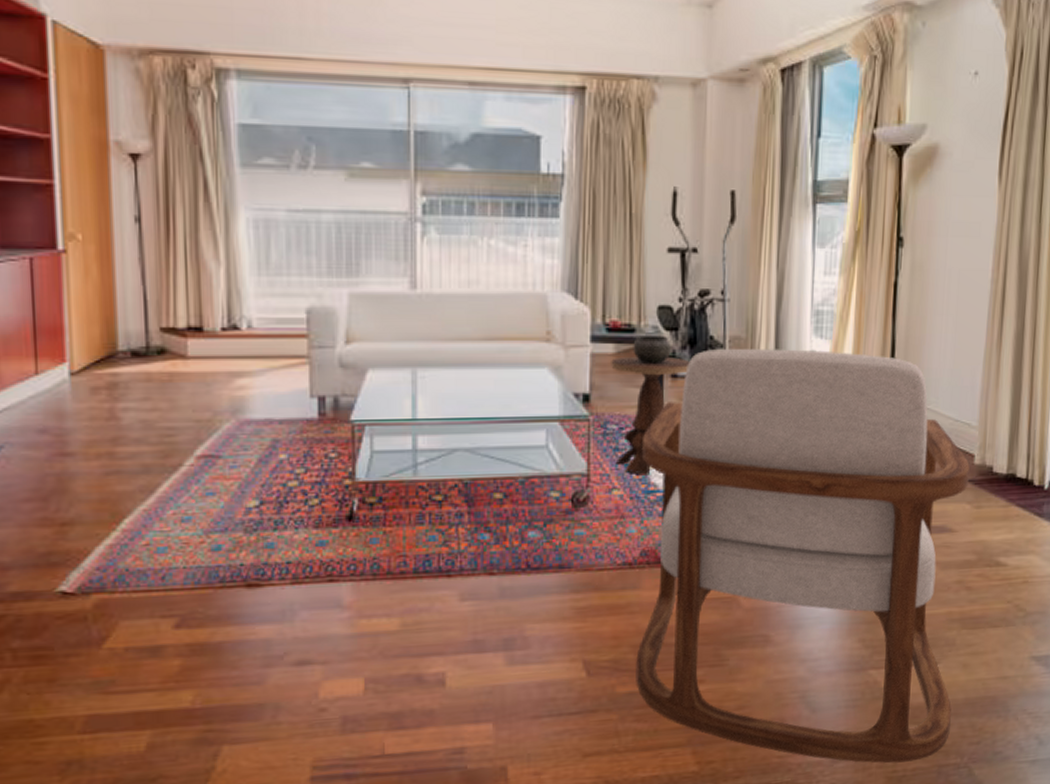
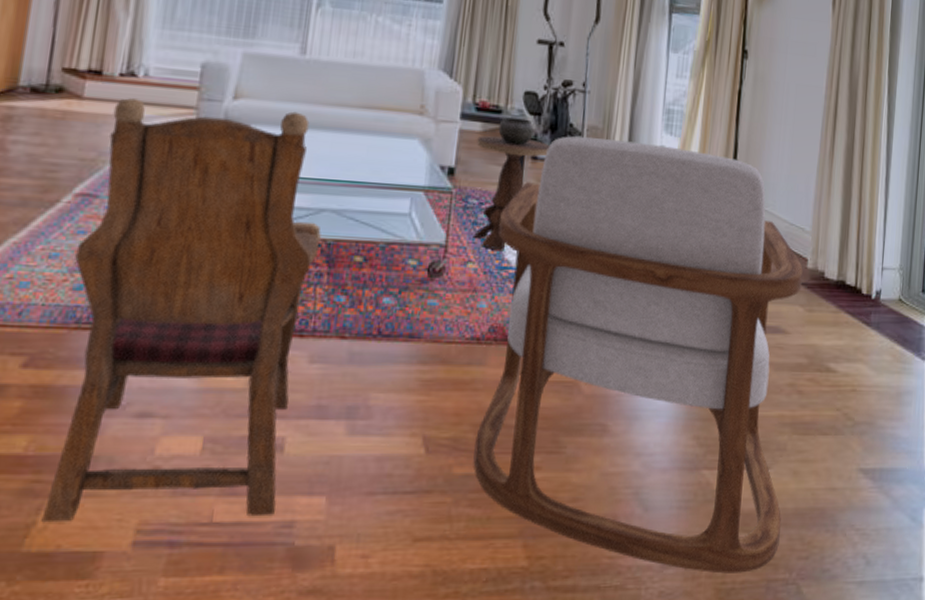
armchair: none [208,351,456,767] -> present [41,98,321,523]

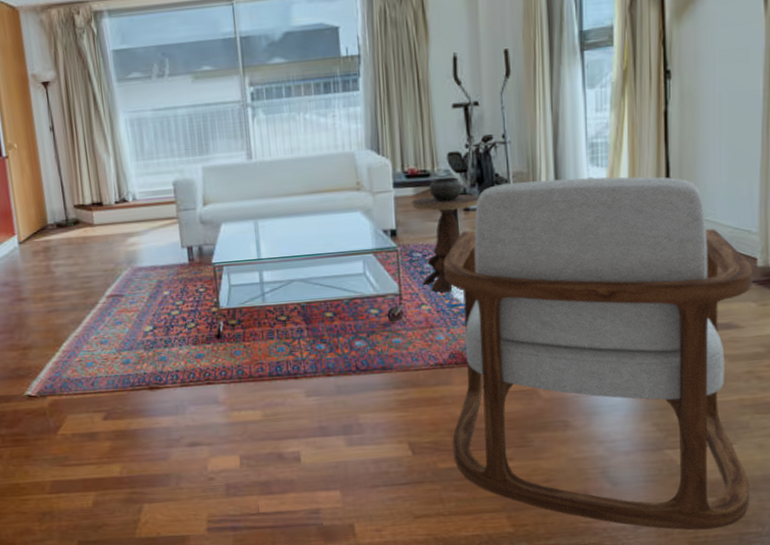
armchair: present [41,98,321,523] -> none [117,206,303,519]

